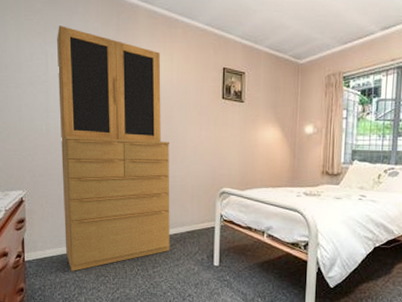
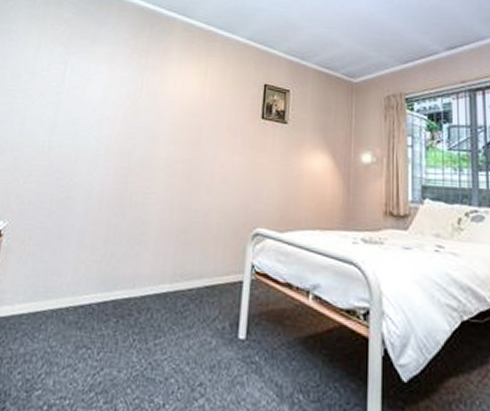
china cabinet: present [57,26,170,271] -> none [40,36,194,338]

